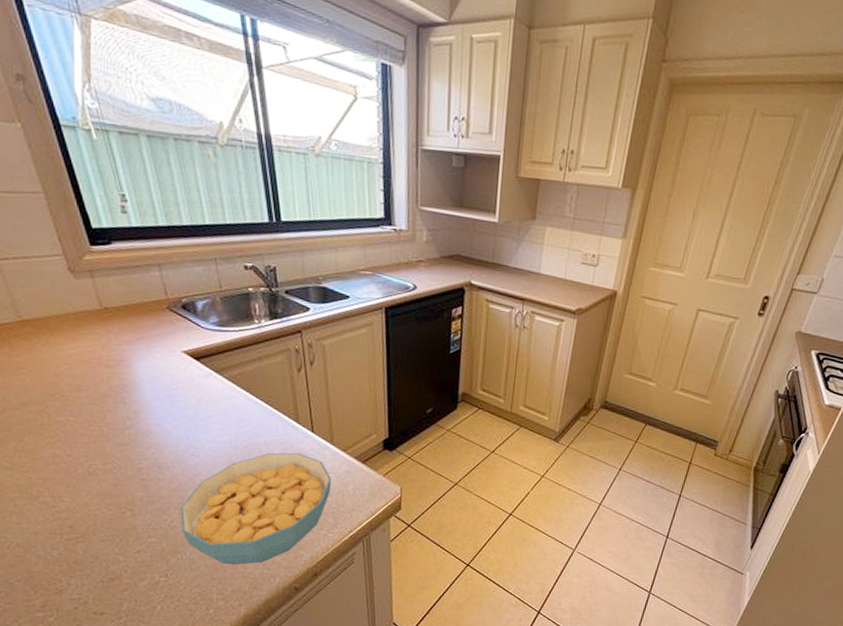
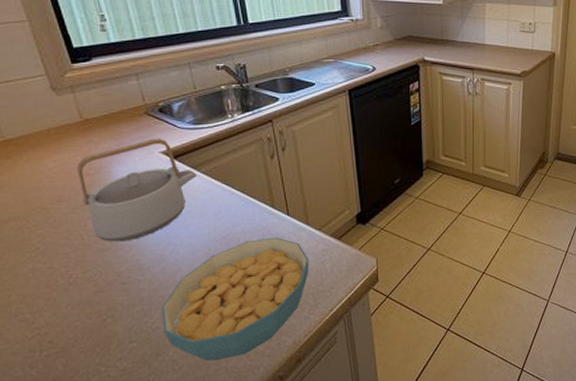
teapot: none [97,335,221,439] -> present [77,138,198,242]

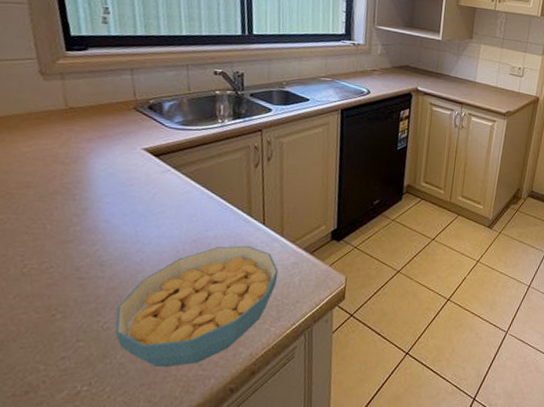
teapot: present [77,138,198,242] -> none [51,134,178,236]

